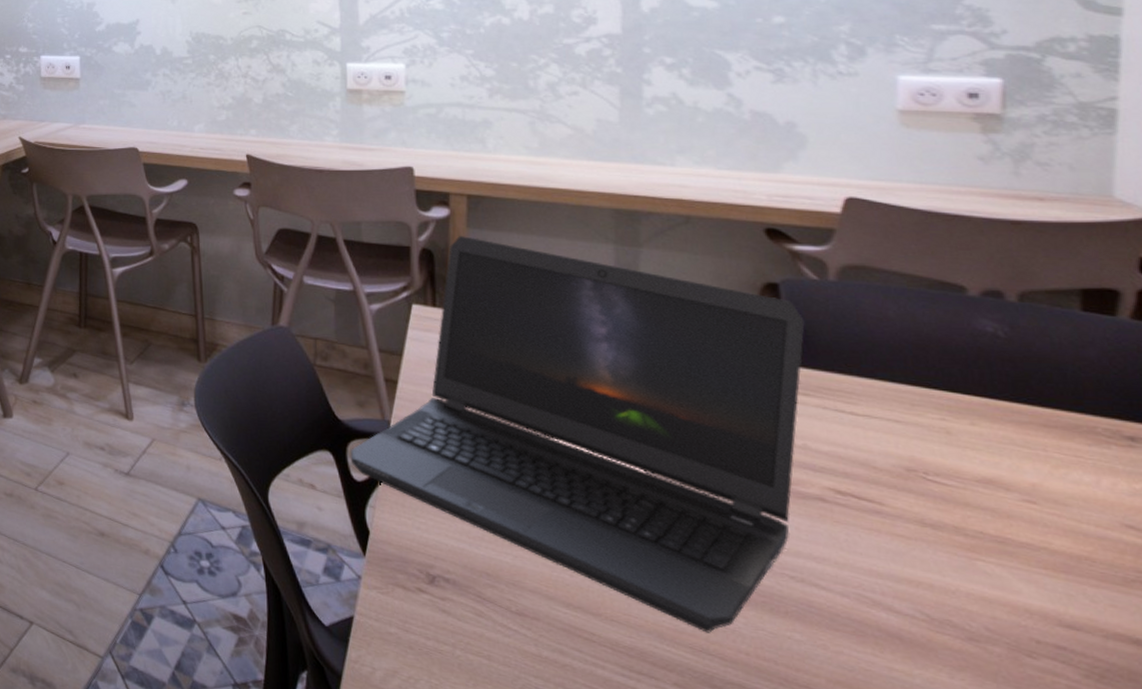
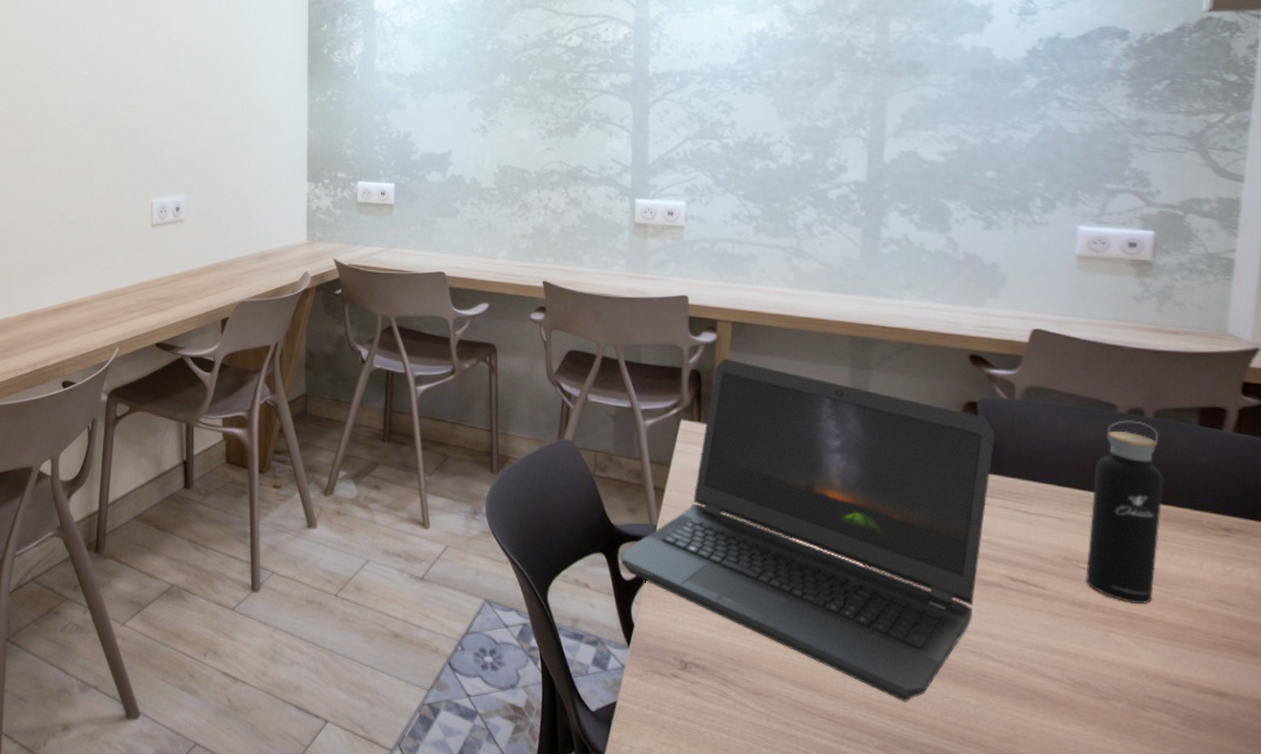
water bottle: none [936,304,1038,527] -> present [1085,420,1164,604]

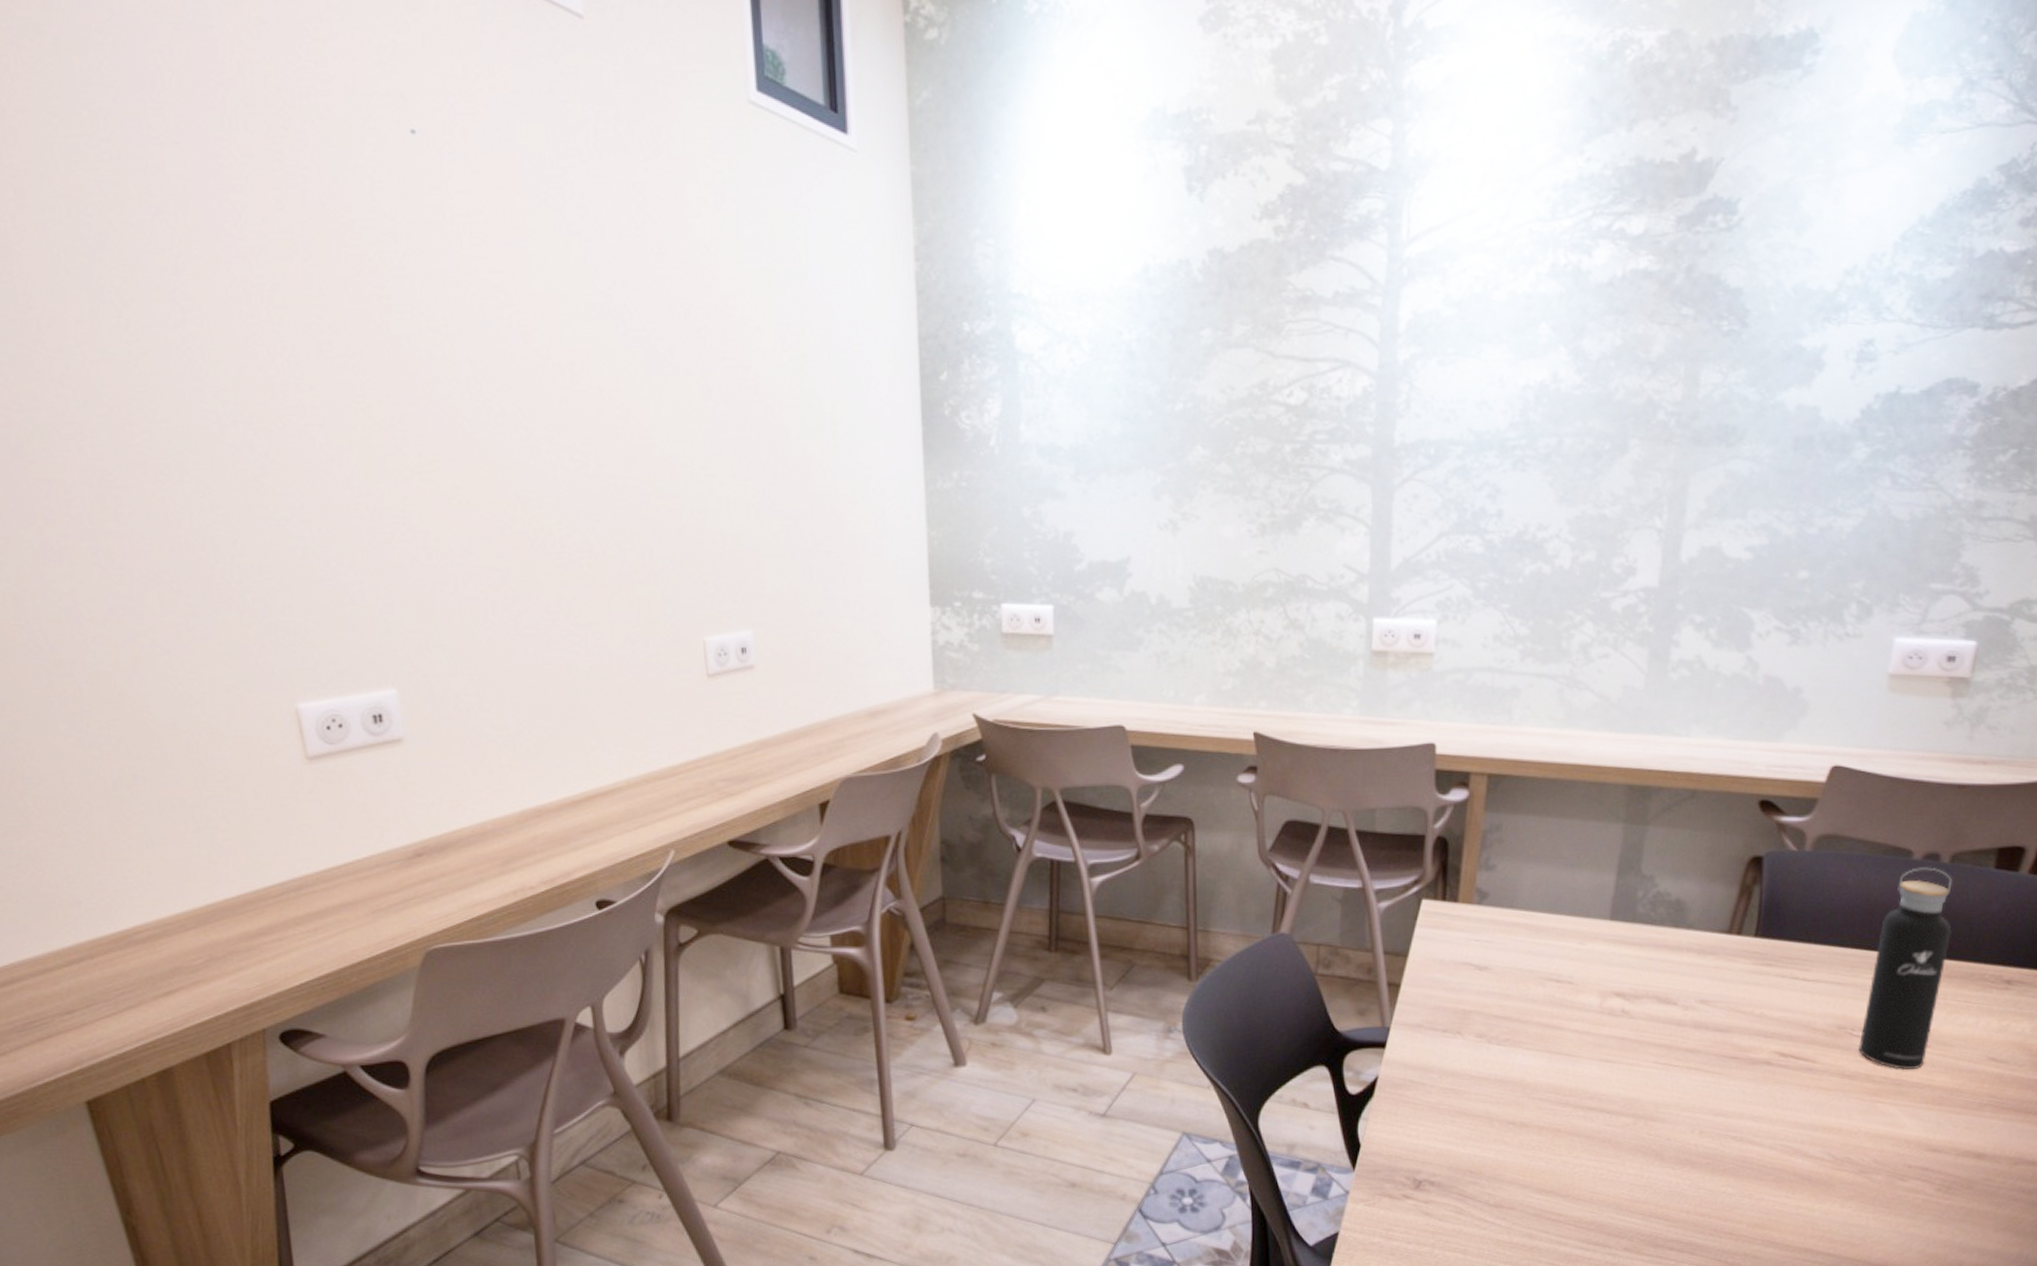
laptop computer: present [622,359,995,702] -> none [1347,821,1779,1199]

